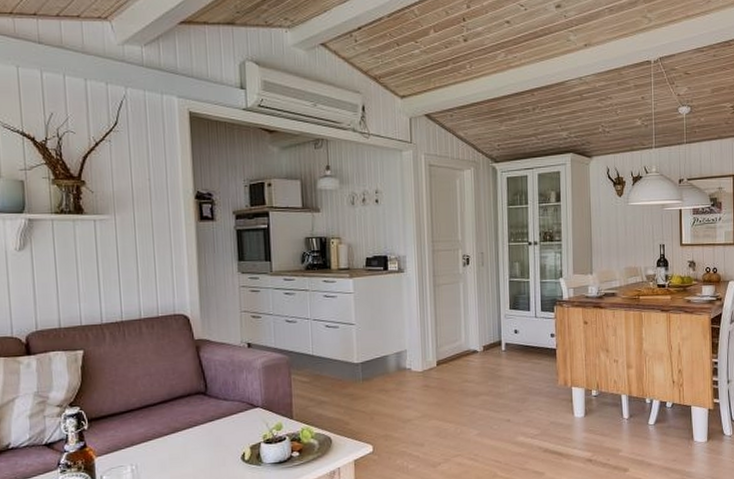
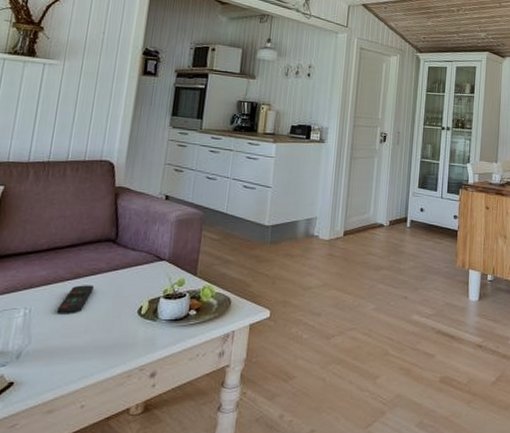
remote control: none [162,437,195,468] -> present [56,285,95,314]

